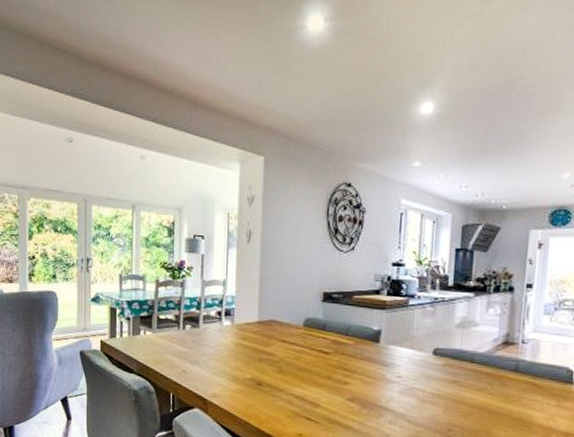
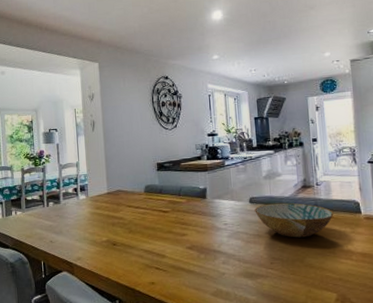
bowl: none [438,358,538,405] -> present [255,202,334,238]

